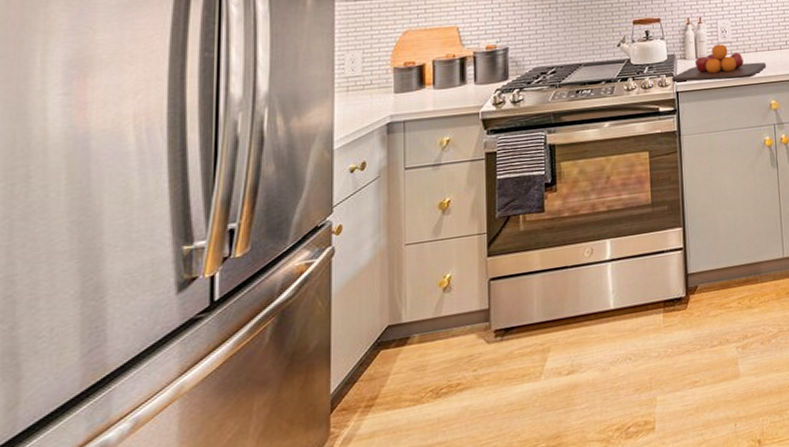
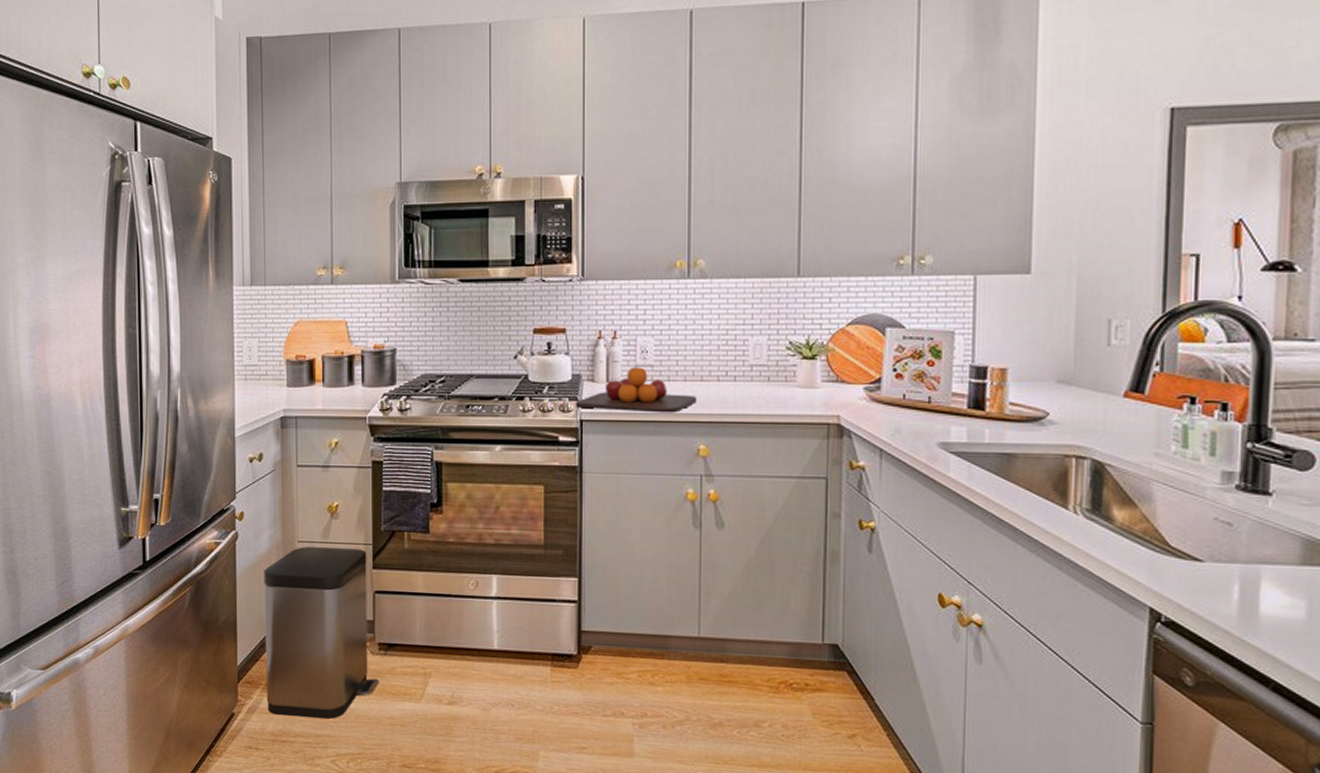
pedal bin: none [365,240,496,437] -> present [264,547,379,719]

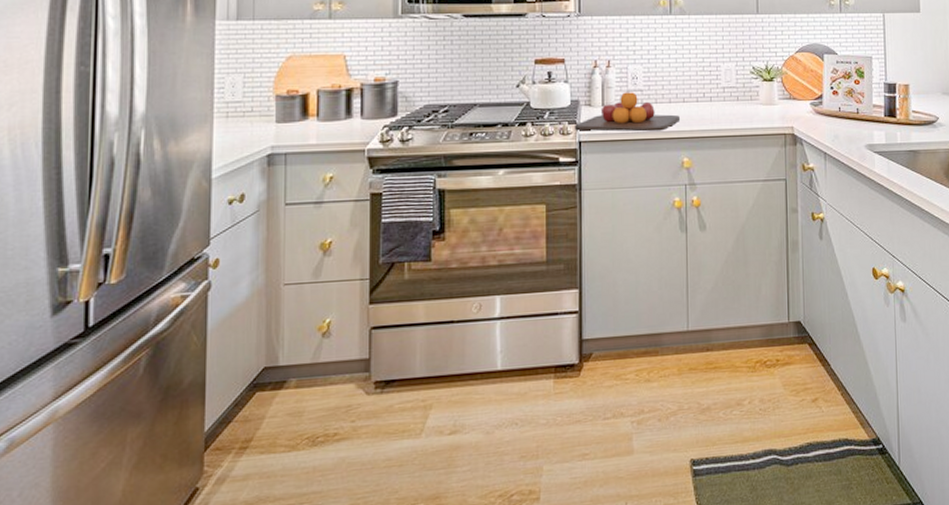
pedal bin: present [264,547,379,719] -> none [240,285,375,480]

